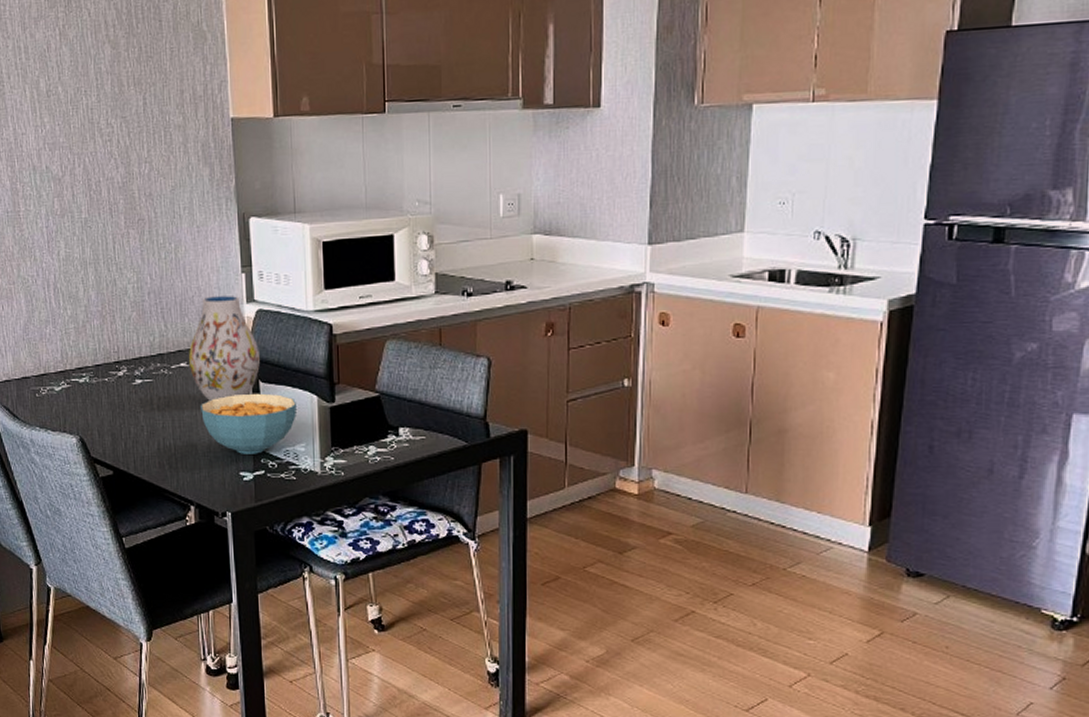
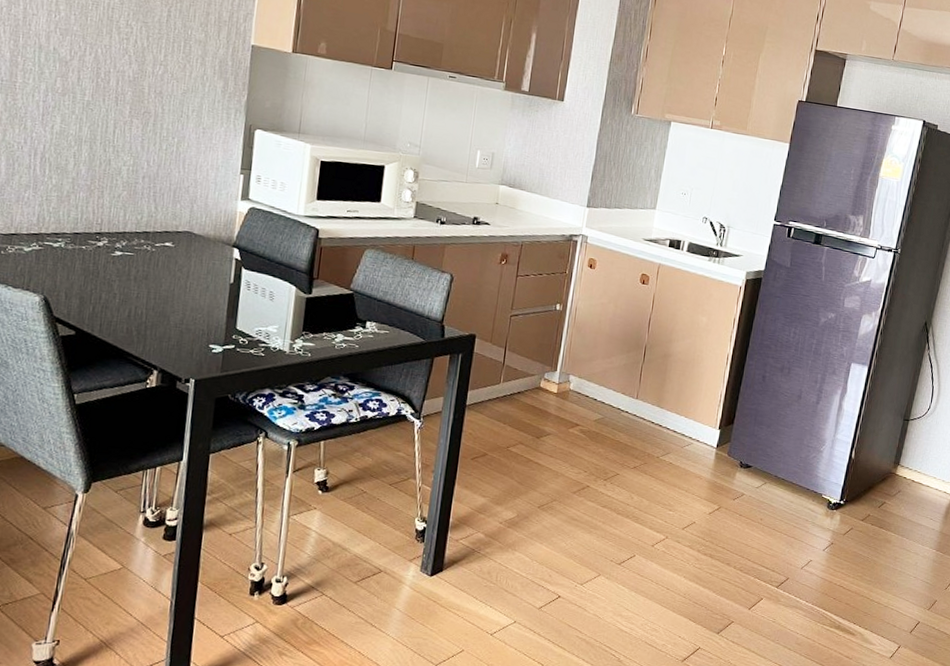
vase: present [189,296,260,401] -> none [174,189,247,279]
cereal bowl: present [201,393,298,454] -> none [179,276,276,331]

